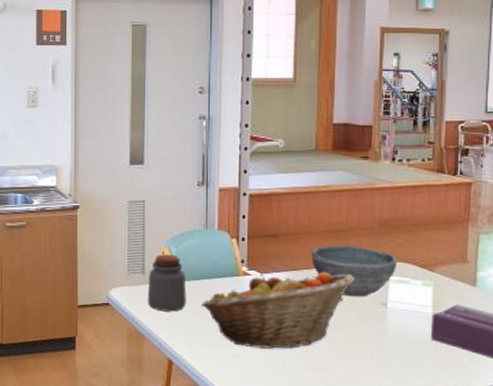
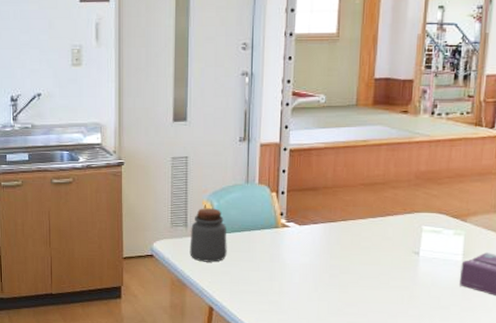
fruit basket: present [200,272,354,350] -> none [240,223,389,296]
bowl: present [311,245,396,297] -> none [348,197,431,247]

